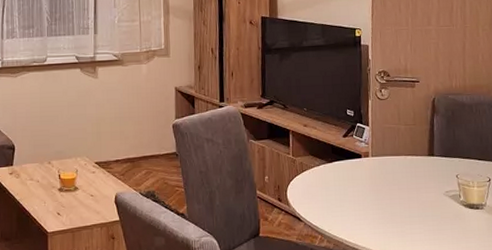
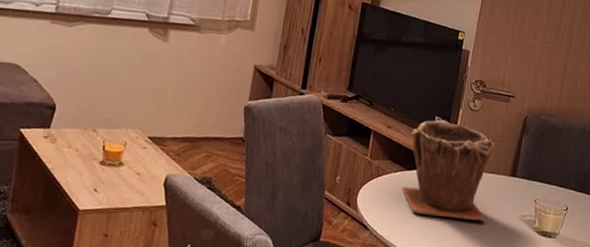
plant pot: none [327,112,412,202] -> present [402,119,495,222]

